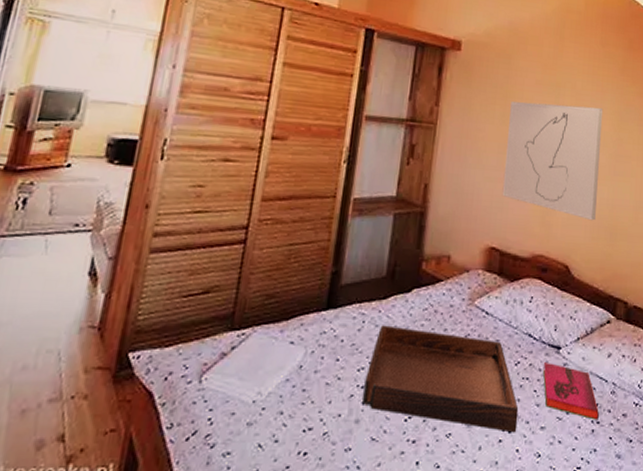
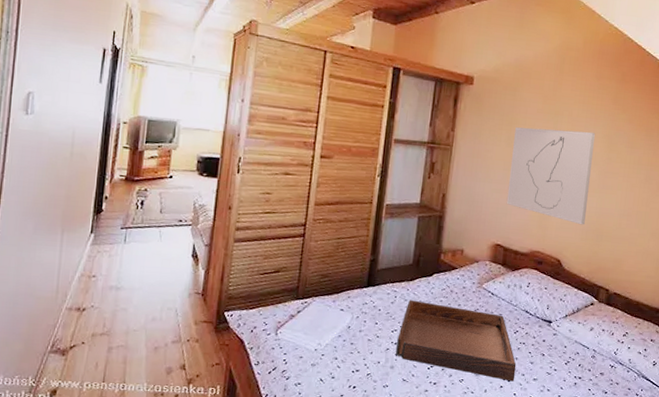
hardback book: present [542,361,599,420] -> none [536,331,581,376]

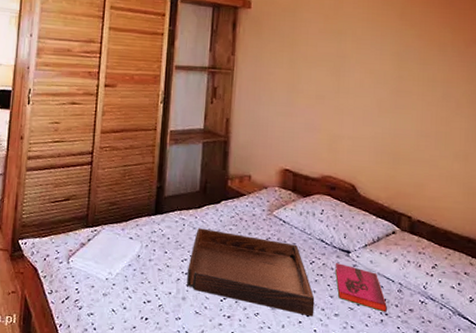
wall art: present [506,127,596,225] -> none [292,48,384,148]
hardback book: none [536,331,581,376] -> present [334,262,387,313]

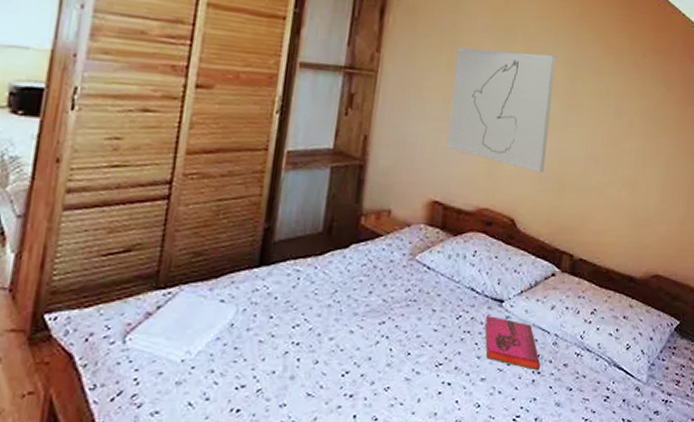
serving tray: present [187,228,315,317] -> none [298,281,459,385]
wall art: none [292,48,384,148] -> present [446,48,557,173]

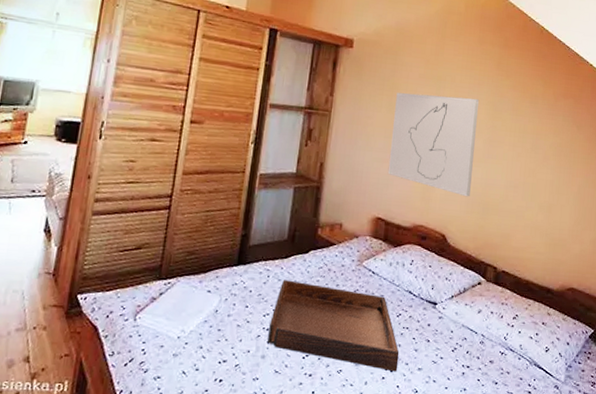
serving tray: none [298,281,459,385] -> present [268,279,400,372]
hardback book: present [484,314,540,371] -> none [420,314,469,365]

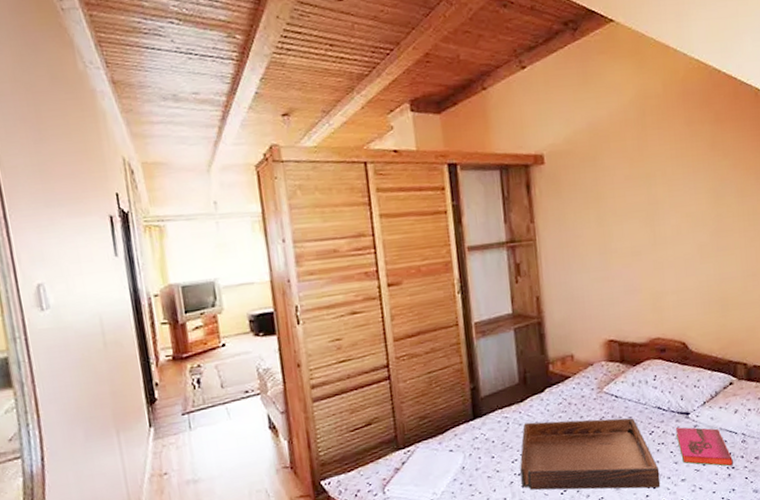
wall art: present [387,93,480,197] -> none [604,188,705,298]
hardback book: none [420,314,469,365] -> present [675,426,733,467]

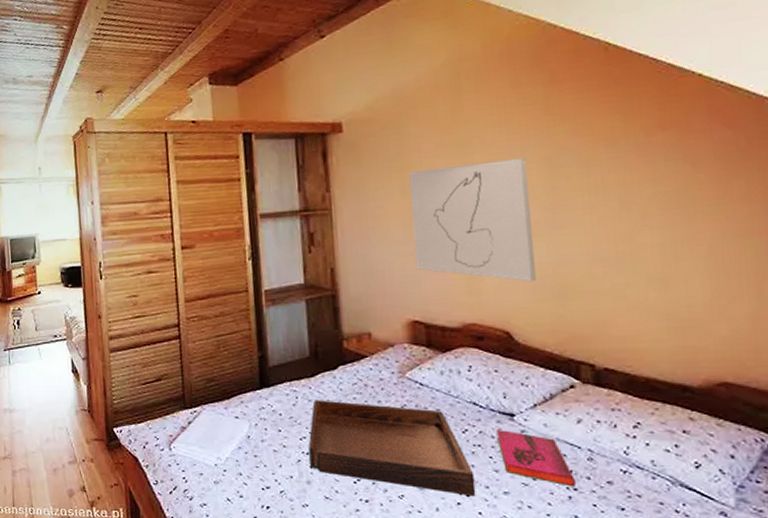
wall art: none [604,188,705,298] -> present [409,157,536,282]

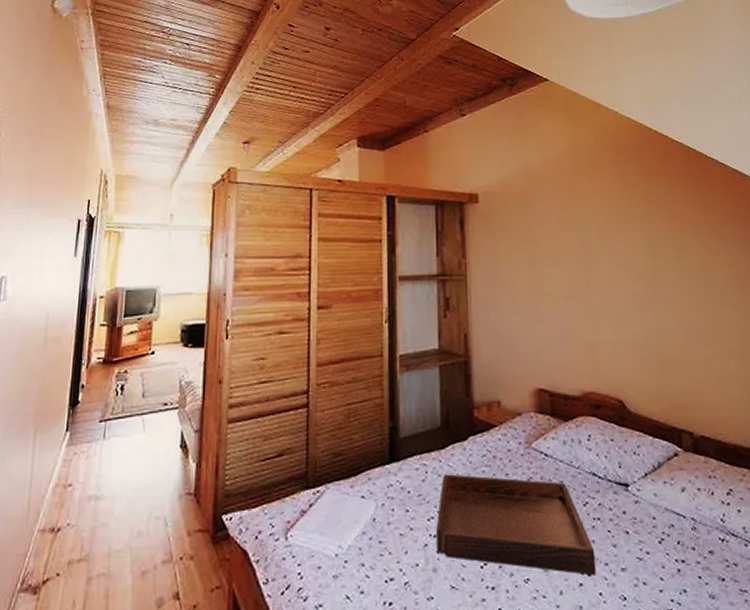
wall art: present [409,157,536,282] -> none [536,237,643,352]
hardback book: present [495,428,576,487] -> none [612,500,683,559]

